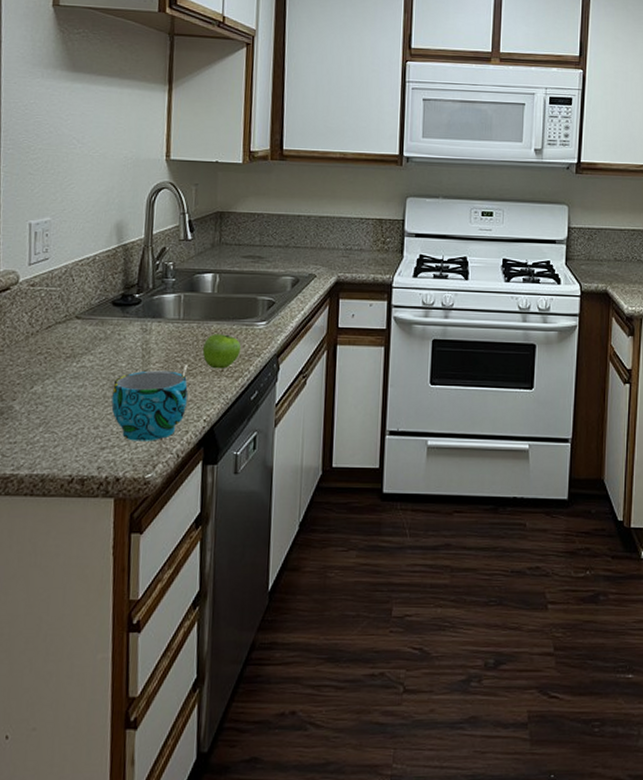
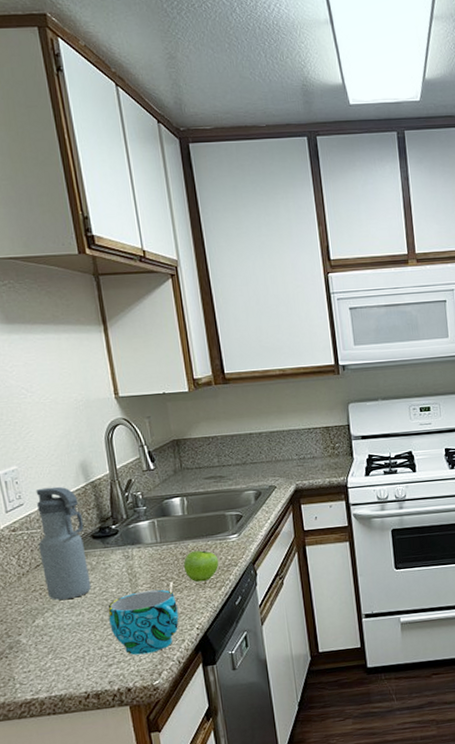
water bottle: none [52,244,107,368] -> present [35,486,92,600]

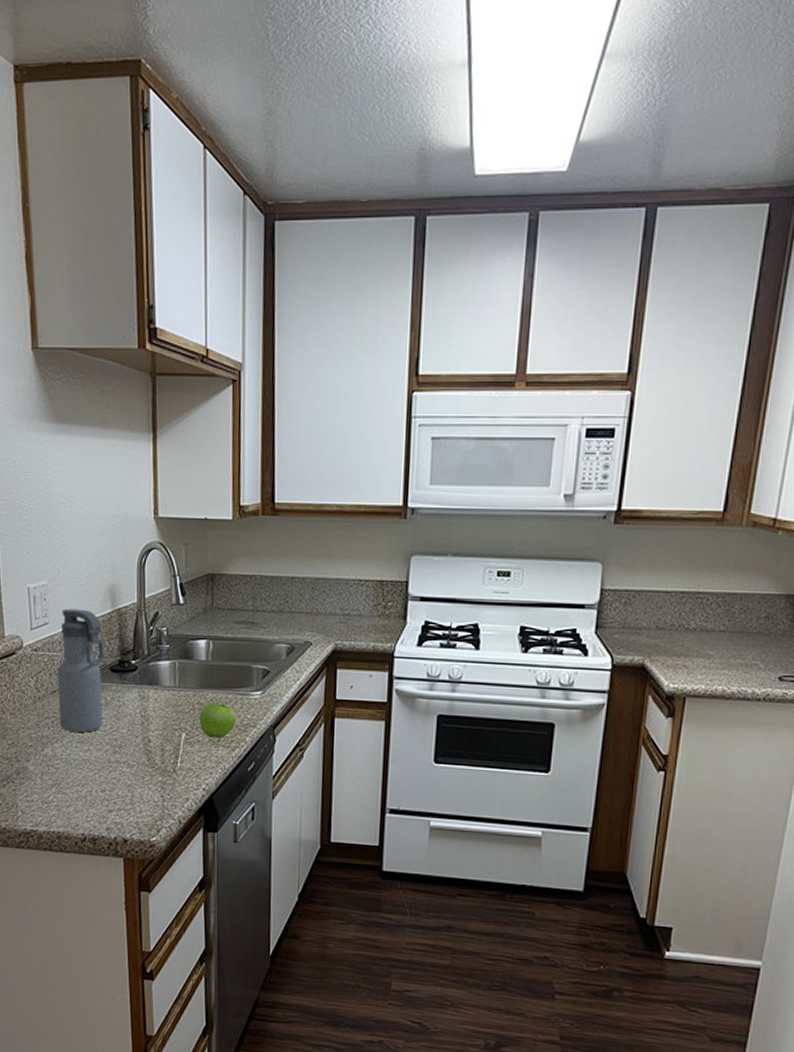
cup: present [108,589,179,655] -> none [116,737,186,807]

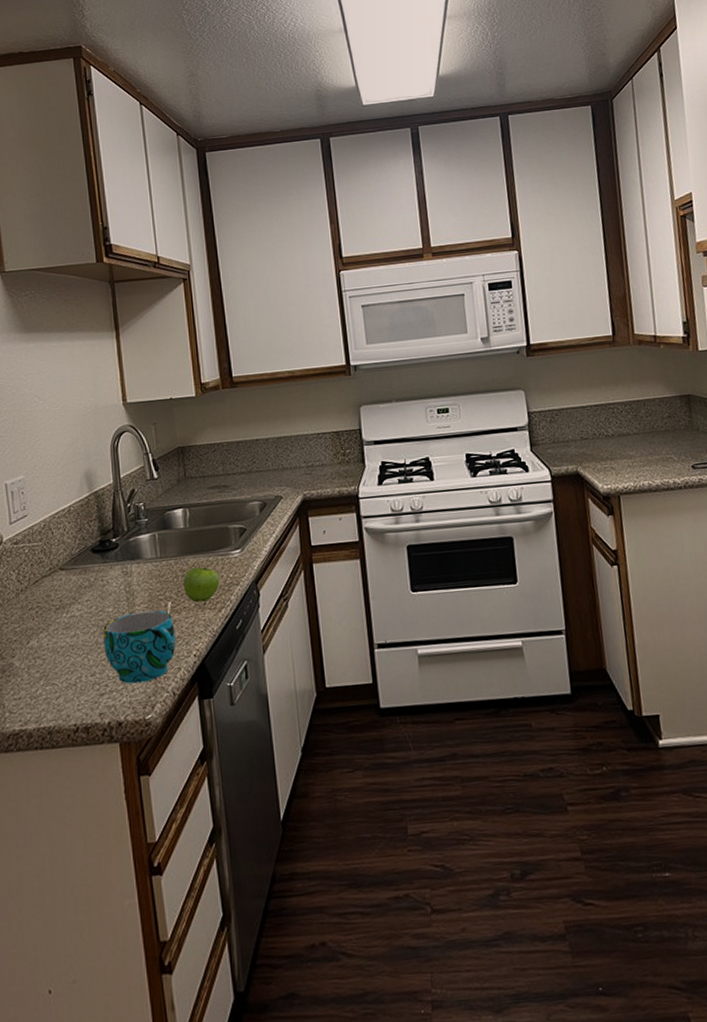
water bottle: present [57,608,104,733] -> none [38,497,88,620]
cup: none [116,737,186,807] -> present [103,610,176,684]

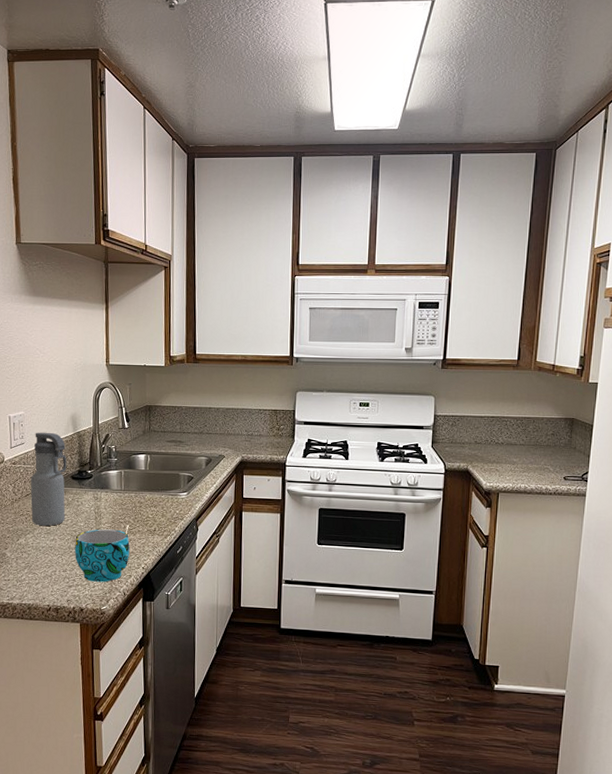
water bottle: none [38,497,88,620] -> present [30,432,67,526]
fruit: present [182,567,219,603] -> none [139,502,168,529]

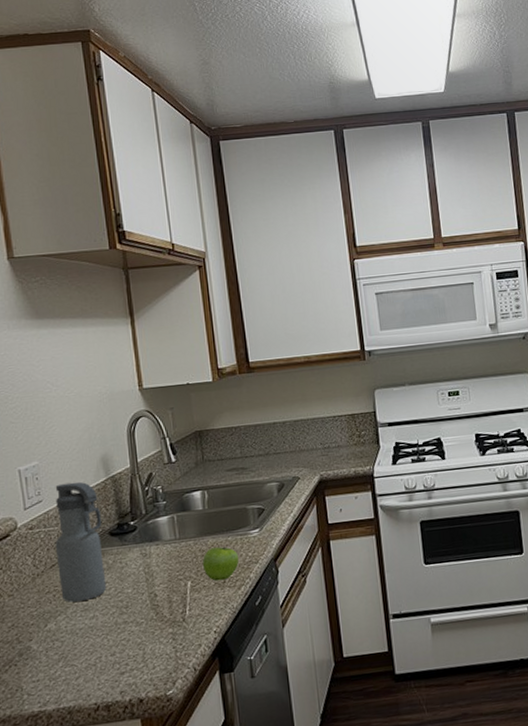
cup: present [75,529,130,582] -> none [122,589,196,662]
fruit: none [139,502,168,529] -> present [202,547,239,581]

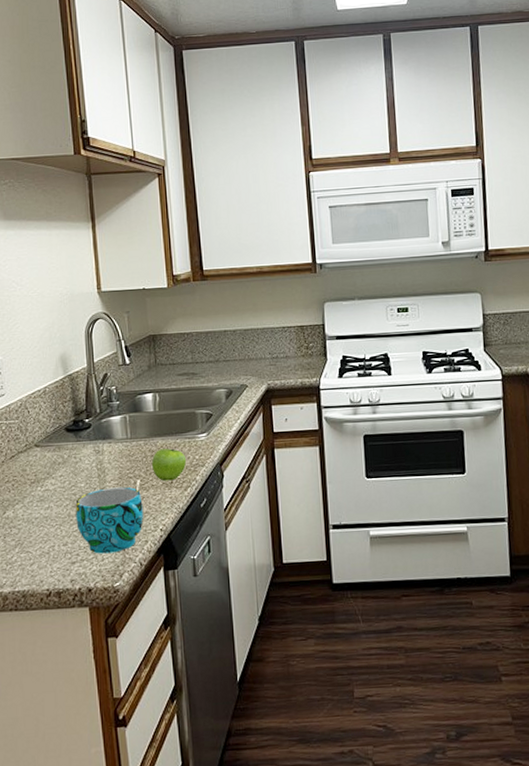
water bottle: present [55,481,107,602] -> none [15,378,62,492]
cup: none [122,589,196,662] -> present [75,487,143,554]

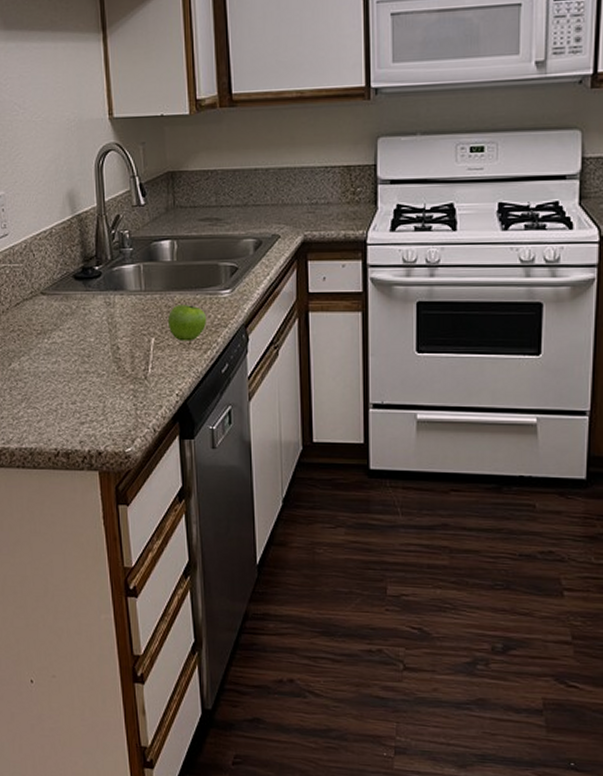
cup: present [75,487,143,554] -> none [84,345,158,416]

